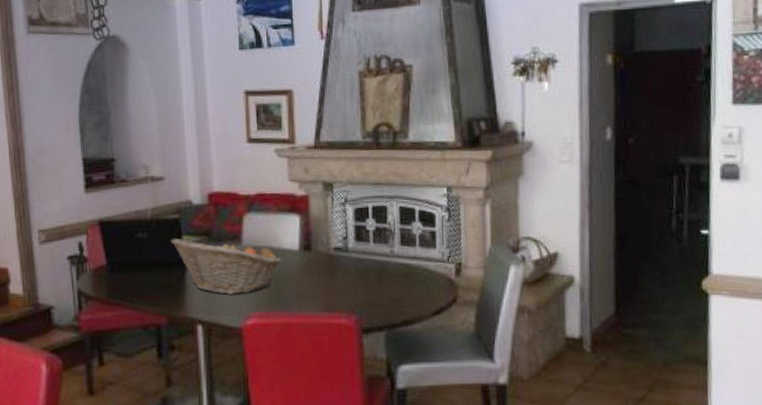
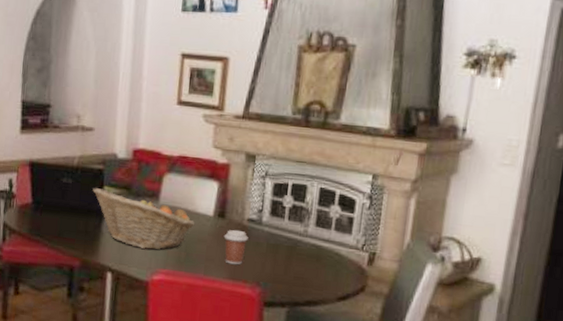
coffee cup: none [312,260,337,297] -> present [223,229,248,265]

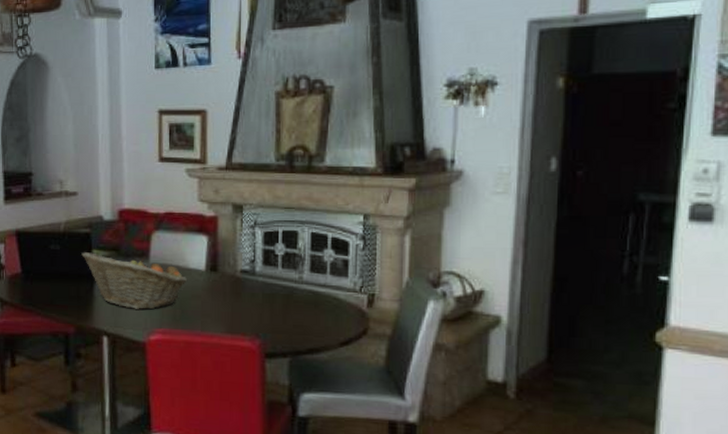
coffee cup: present [223,229,248,265] -> none [218,282,243,318]

